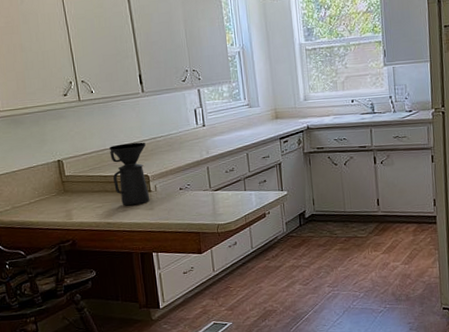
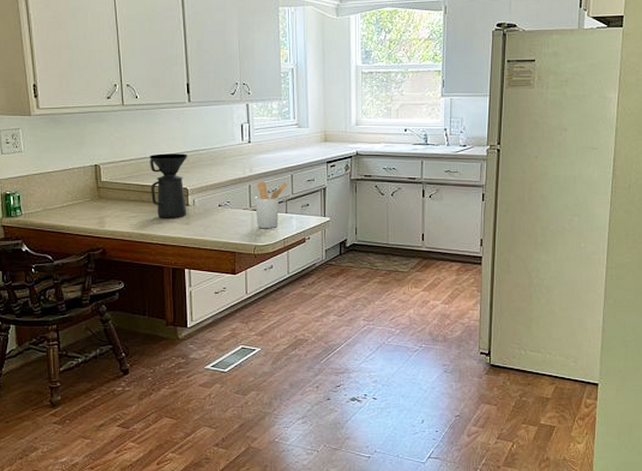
utensil holder: none [213,161,245,208] -> present [255,181,288,229]

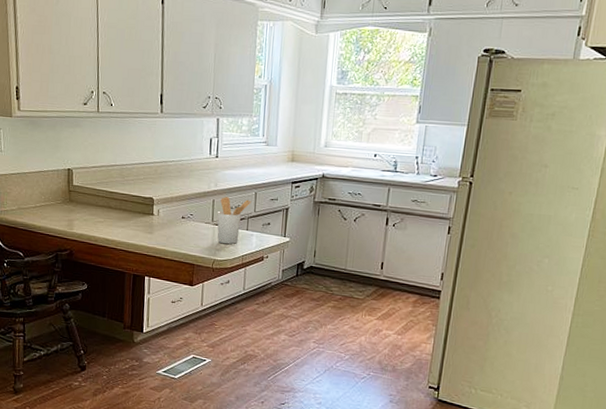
coffee maker: present [150,153,188,218] -> none [118,162,157,227]

